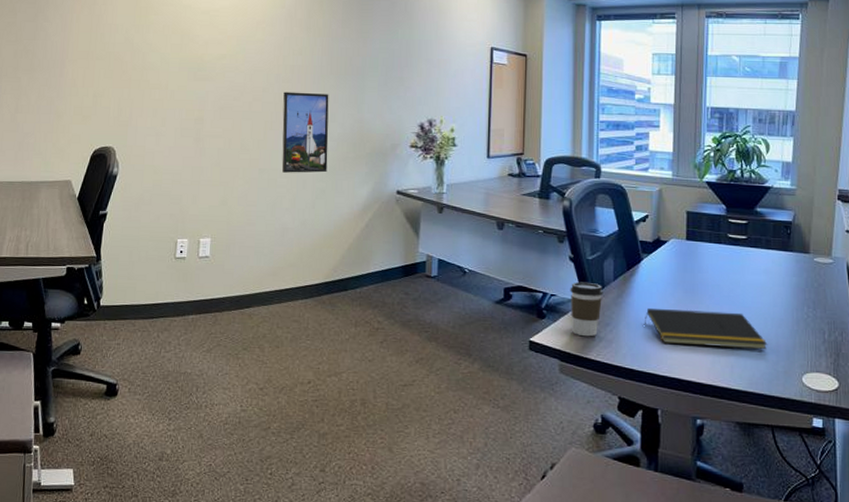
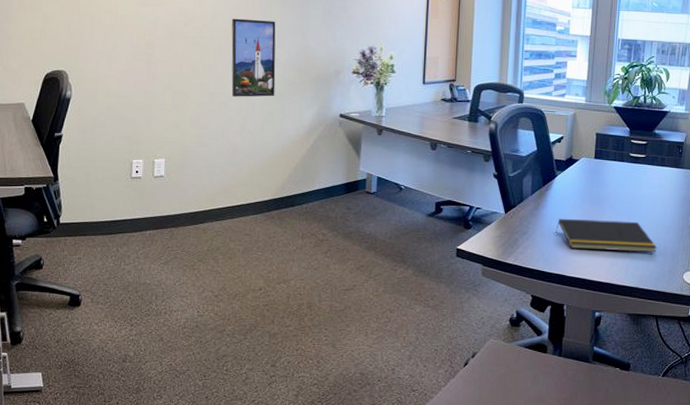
coffee cup: present [570,281,603,337] -> none [493,196,522,244]

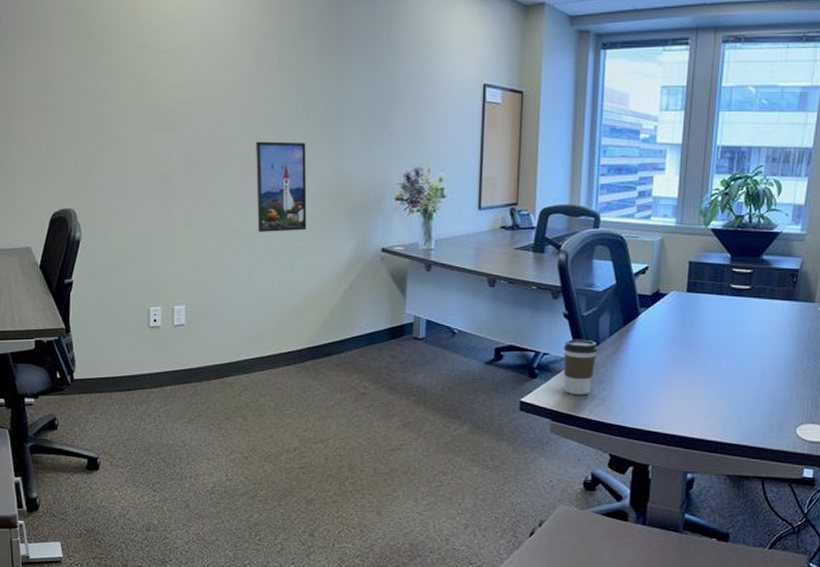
coffee cup: none [493,196,522,244] -> present [563,339,598,395]
notepad: present [555,218,657,253] -> none [638,363,764,403]

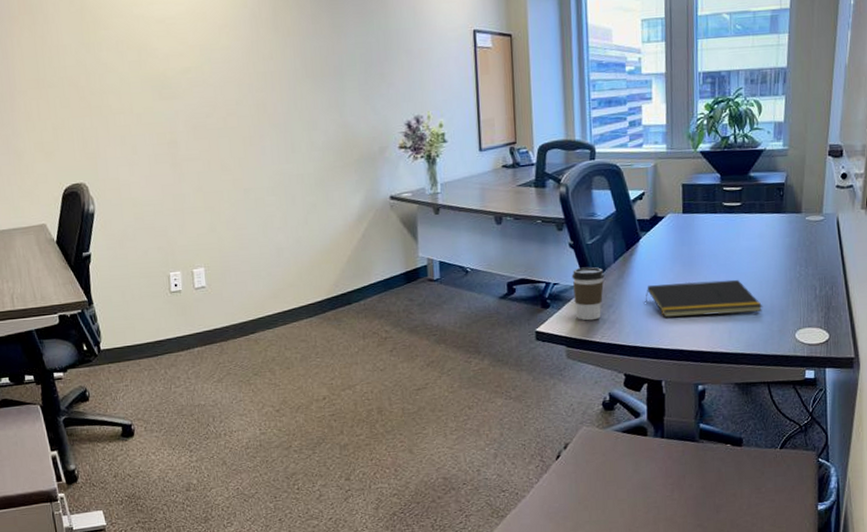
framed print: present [256,141,307,232] -> none [259,100,316,190]
notepad: none [638,363,764,403] -> present [645,279,763,317]

